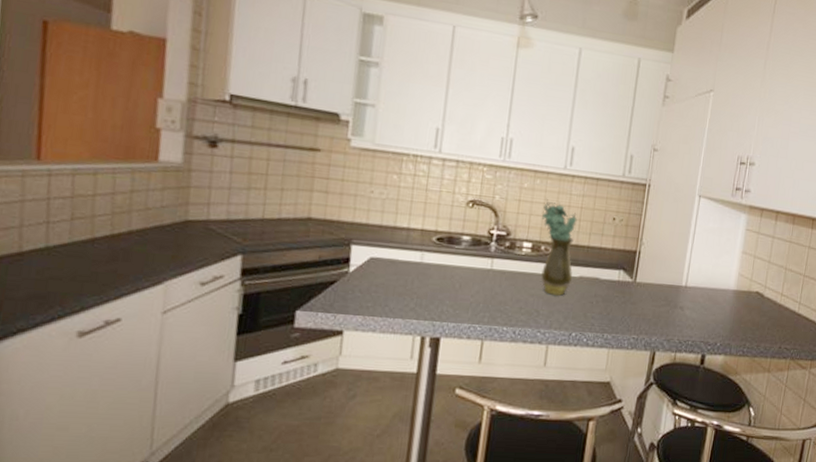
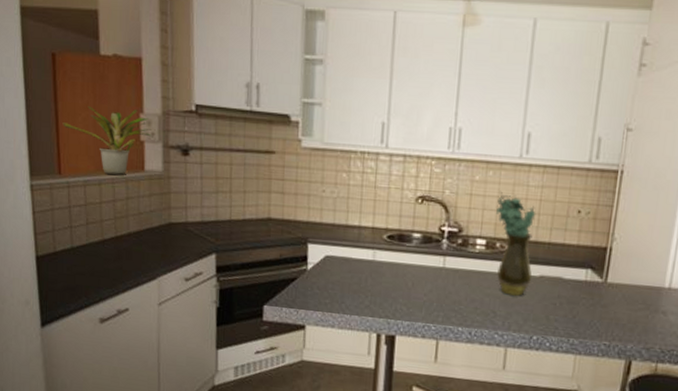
potted plant: none [49,84,173,165] -> present [62,106,153,176]

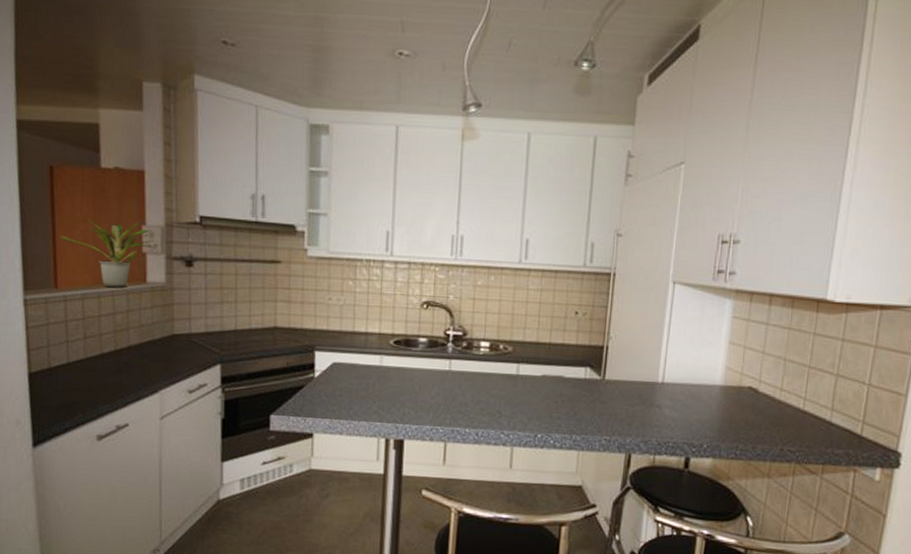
vase: present [496,191,536,297] -> none [499,294,536,397]

